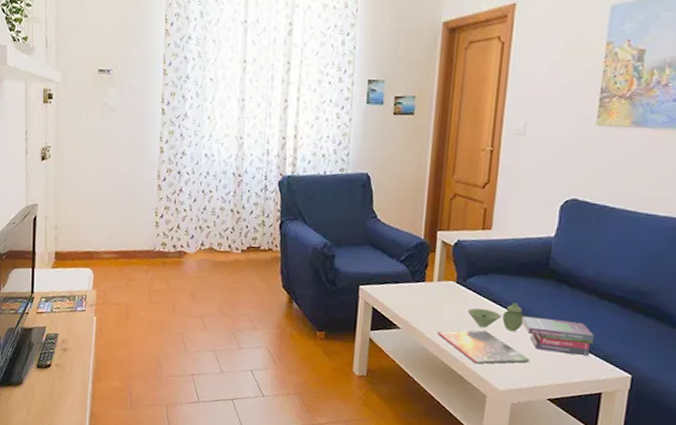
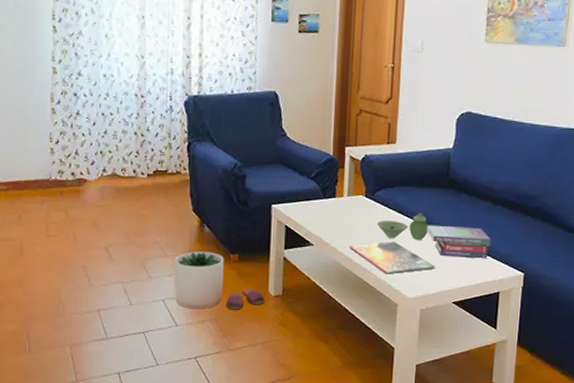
planter: none [262,326,311,383] -> present [174,252,224,309]
slippers: none [310,365,349,387] -> present [225,288,265,310]

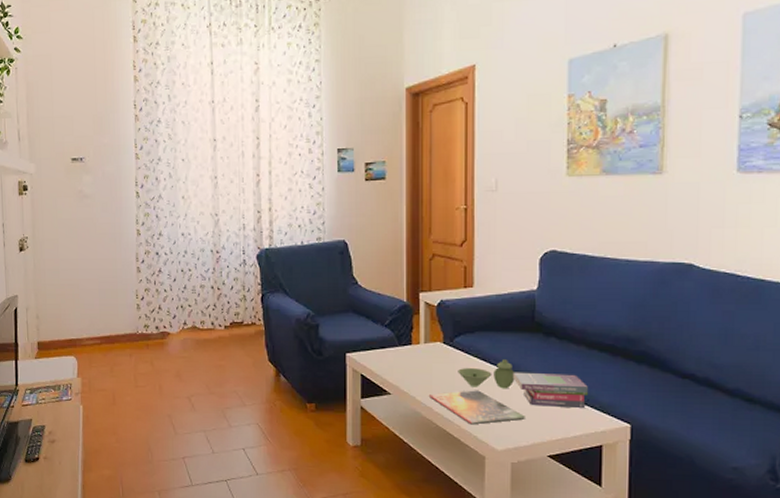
planter: present [174,252,224,309] -> none [253,401,301,459]
slippers: present [225,288,265,310] -> none [304,437,344,460]

